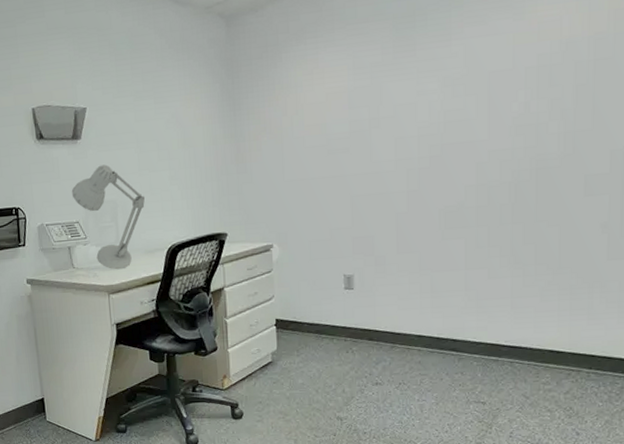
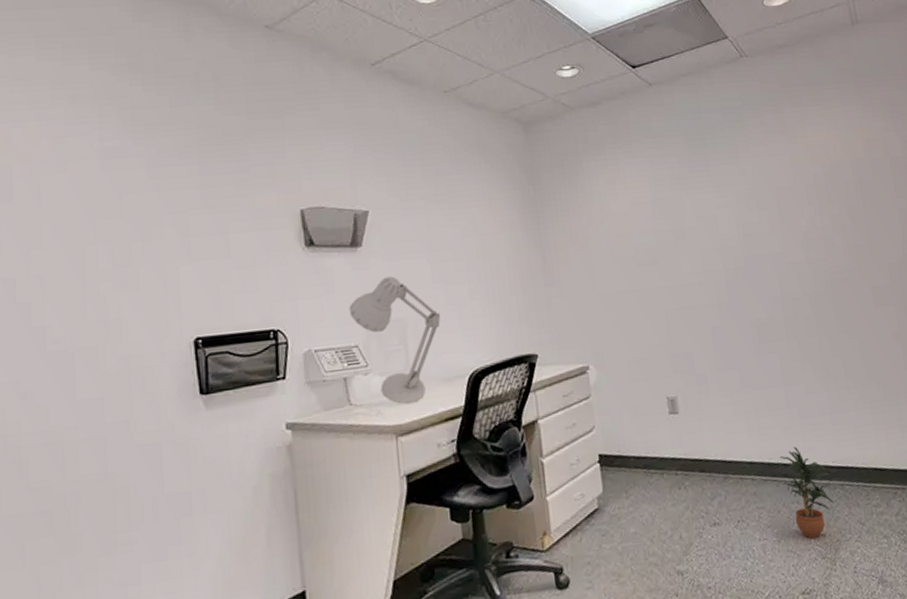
potted plant: none [449,324,500,404] -> present [779,446,833,539]

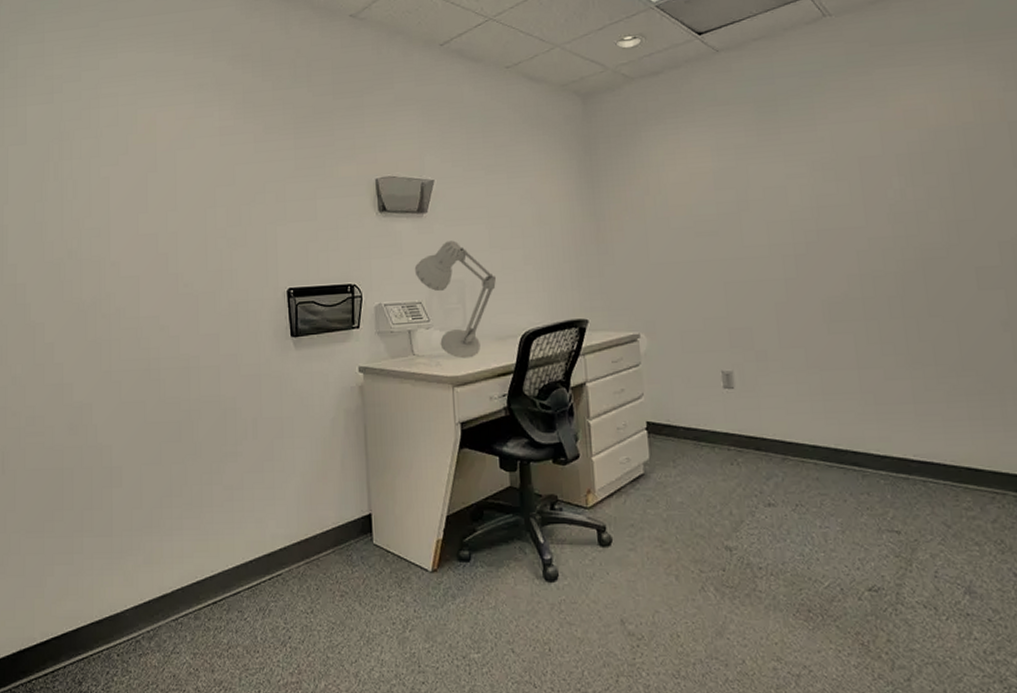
potted plant: present [779,446,833,539] -> none [848,434,912,534]

